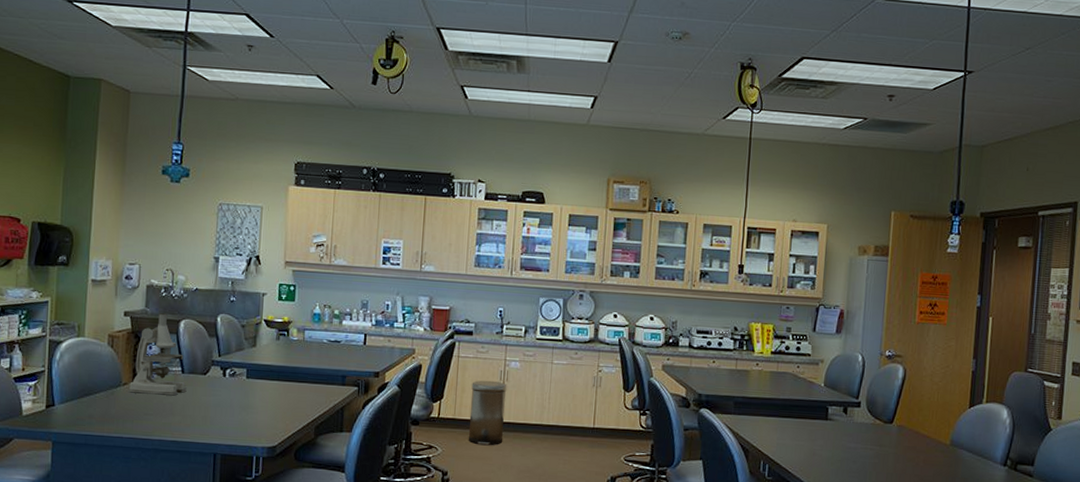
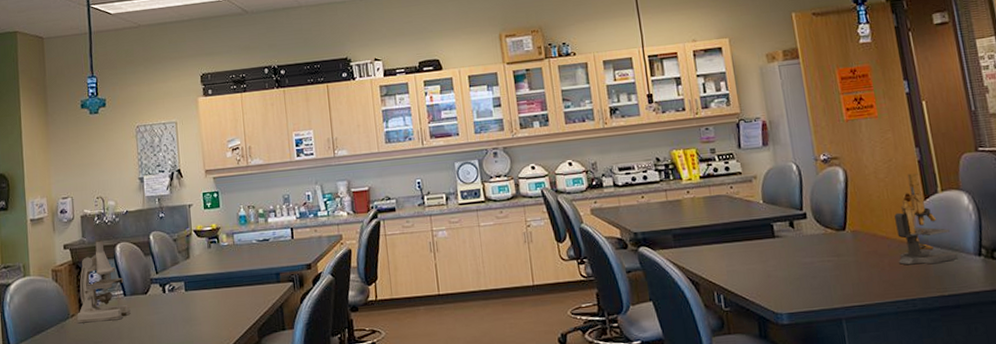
pedal bin: present [468,380,507,446] -> none [403,253,445,322]
microscope: none [933,382,986,467] -> present [894,173,958,265]

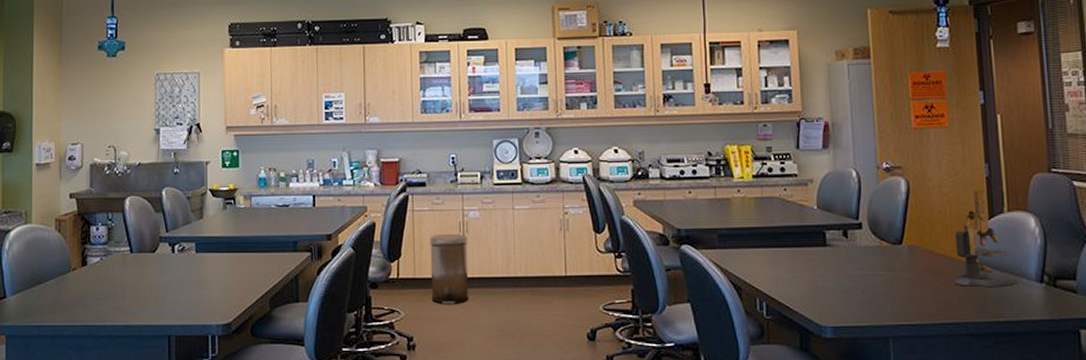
microscope: present [76,240,131,324] -> none [78,192,136,278]
pedal bin: none [403,253,445,322] -> present [430,233,469,305]

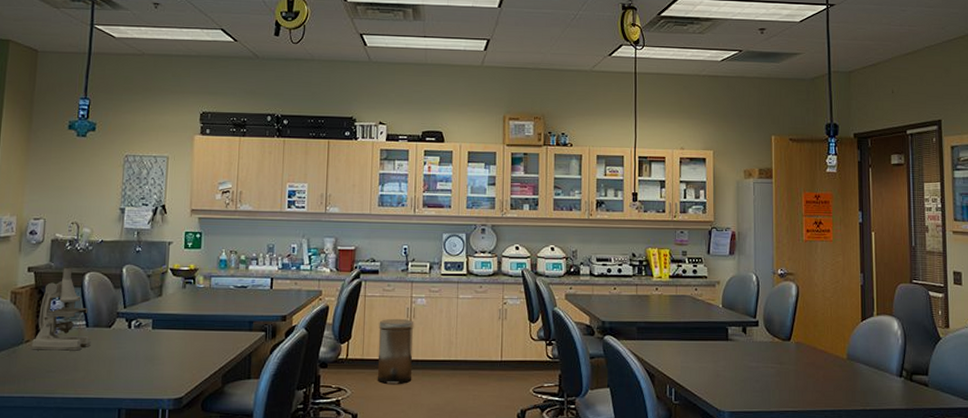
microscope: none [78,192,136,278] -> present [30,267,91,351]
microscope: present [955,190,1018,288] -> none [832,296,882,380]

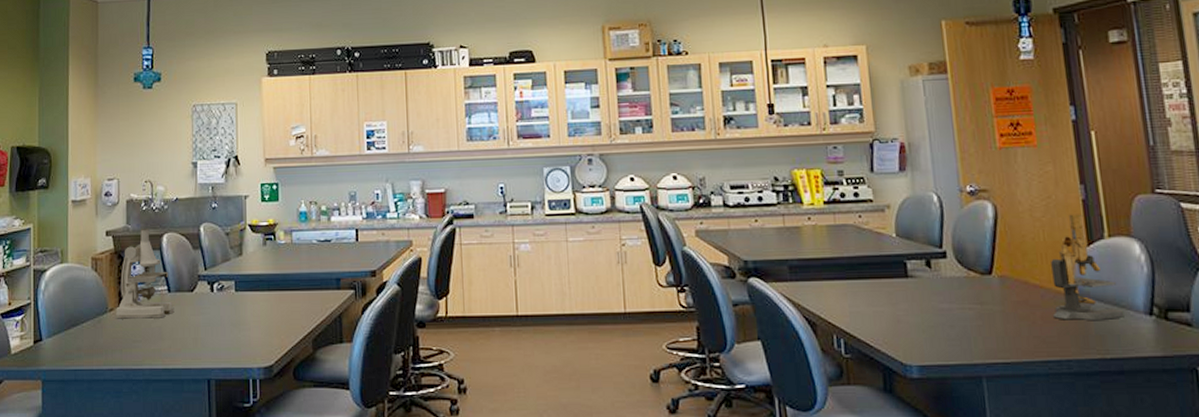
pedal bin: present [377,318,414,385] -> none [479,268,523,345]
microscope: none [832,296,882,380] -> present [1051,214,1124,321]

